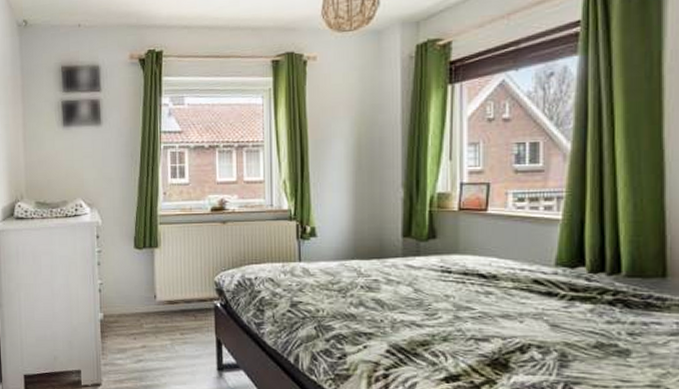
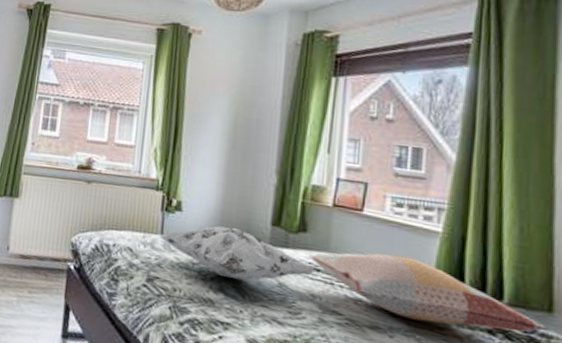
decorative pillow: none [298,245,450,293] -> present [160,226,318,281]
decorative pillow: none [442,247,663,304] -> present [311,252,549,331]

